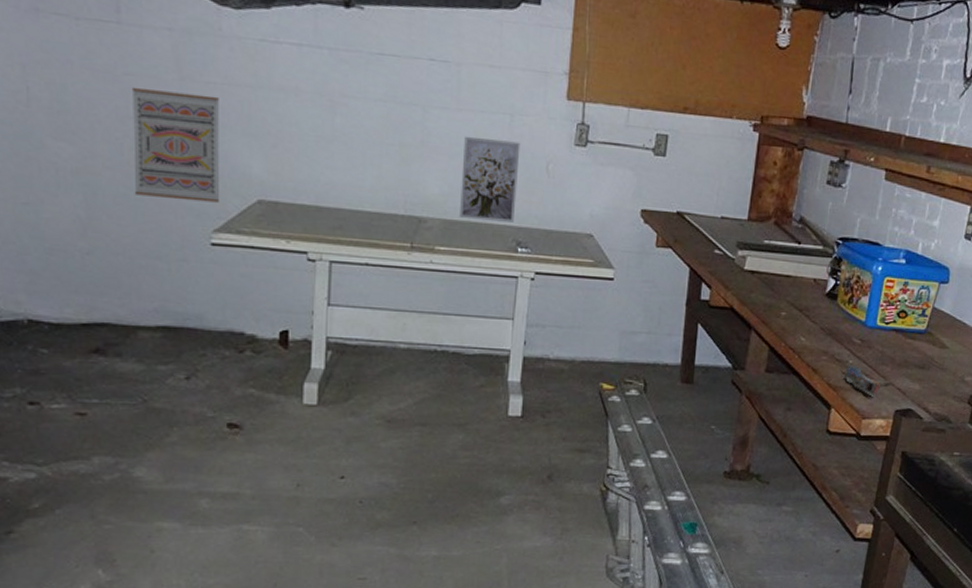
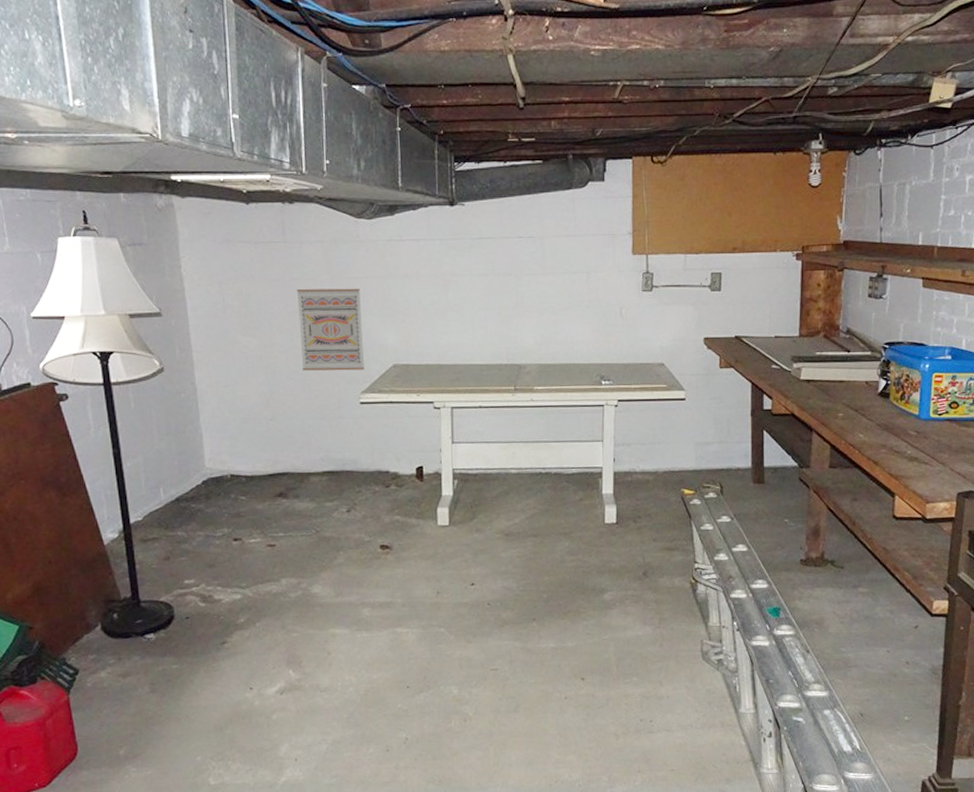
wall art: present [460,136,521,222] -> none [550,294,597,362]
architectural model: present [839,362,891,397] -> none [899,452,951,482]

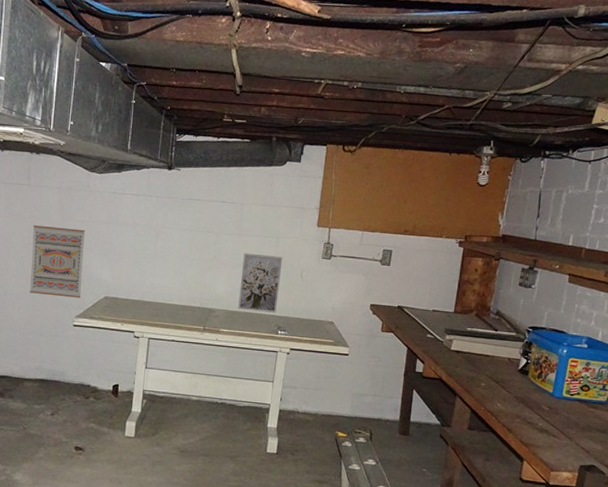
wall art: none [550,294,597,362] -> present [238,253,283,313]

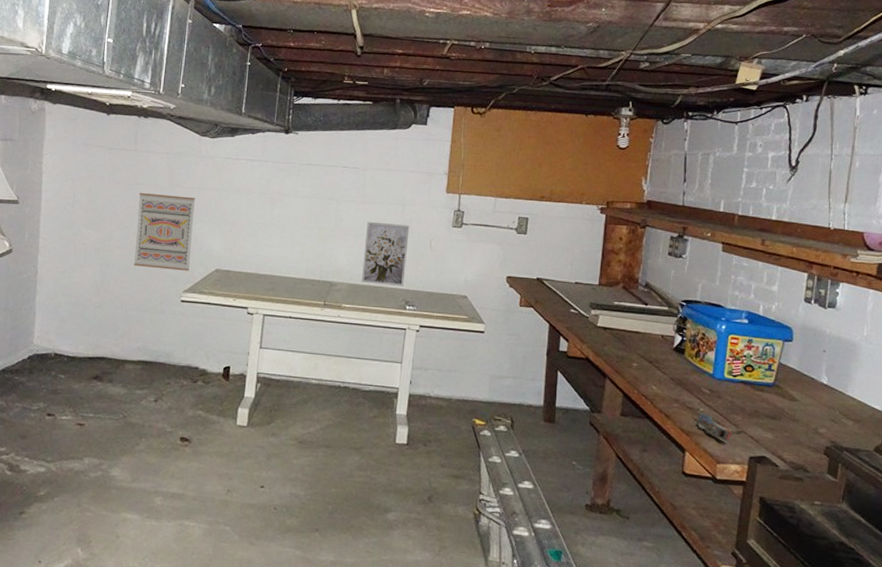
architectural model: none [530,424,576,454] -> present [691,409,743,443]

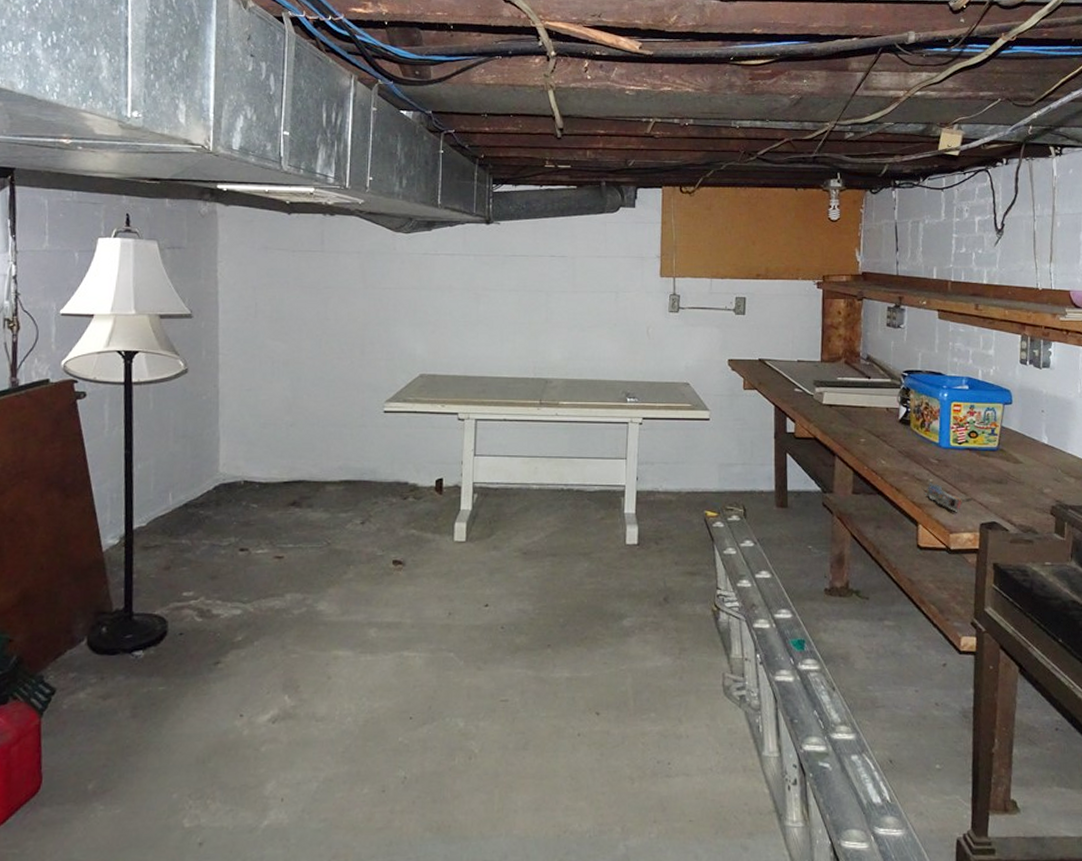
wall art: present [133,192,195,271] -> none [328,296,392,379]
wall art: present [362,221,410,286] -> none [578,312,625,378]

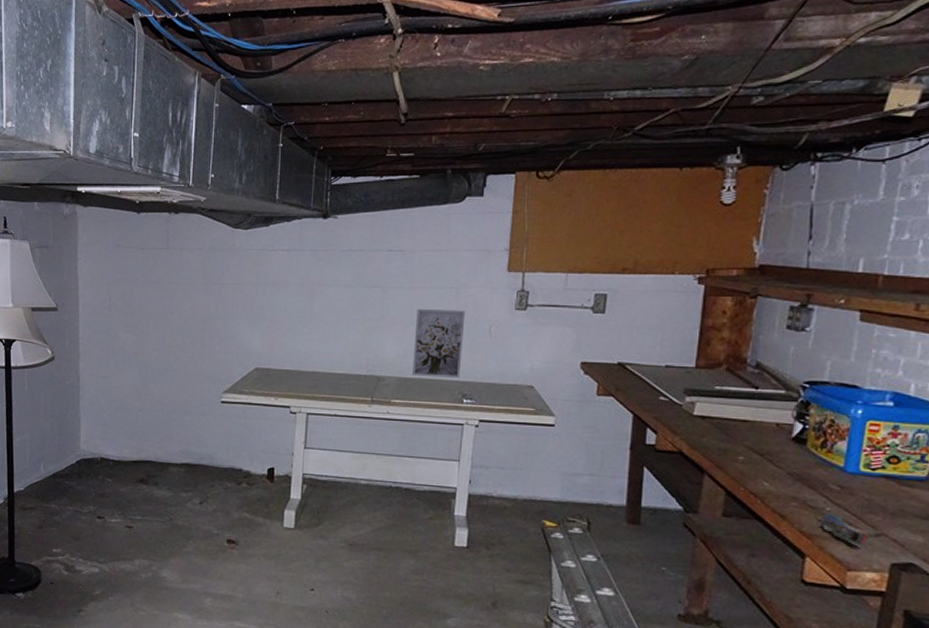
wall art: none [578,312,625,378] -> present [412,308,466,378]

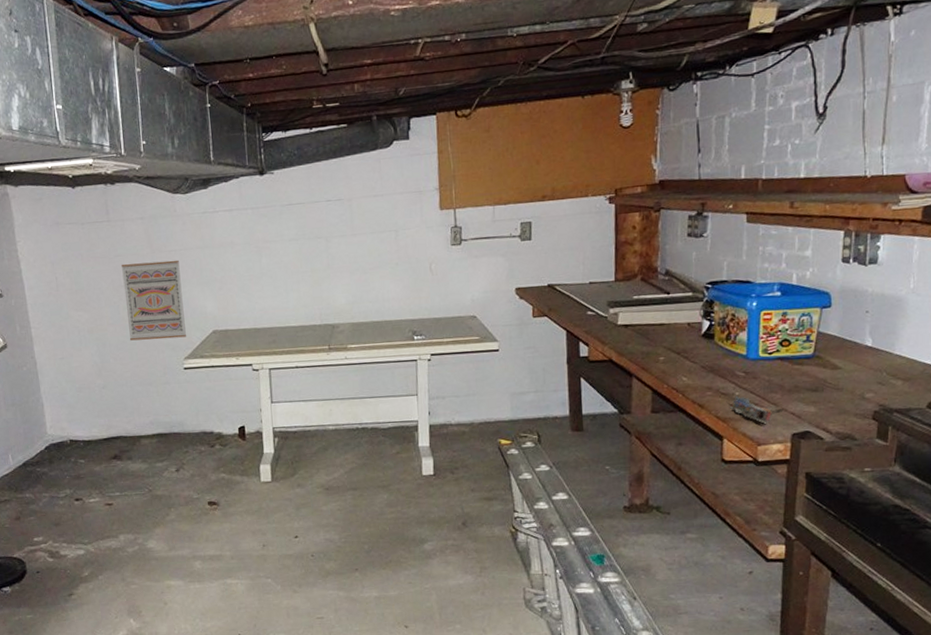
wall art: none [171,291,231,371] -> present [121,260,187,341]
wall art: present [412,308,466,378] -> none [361,251,409,320]

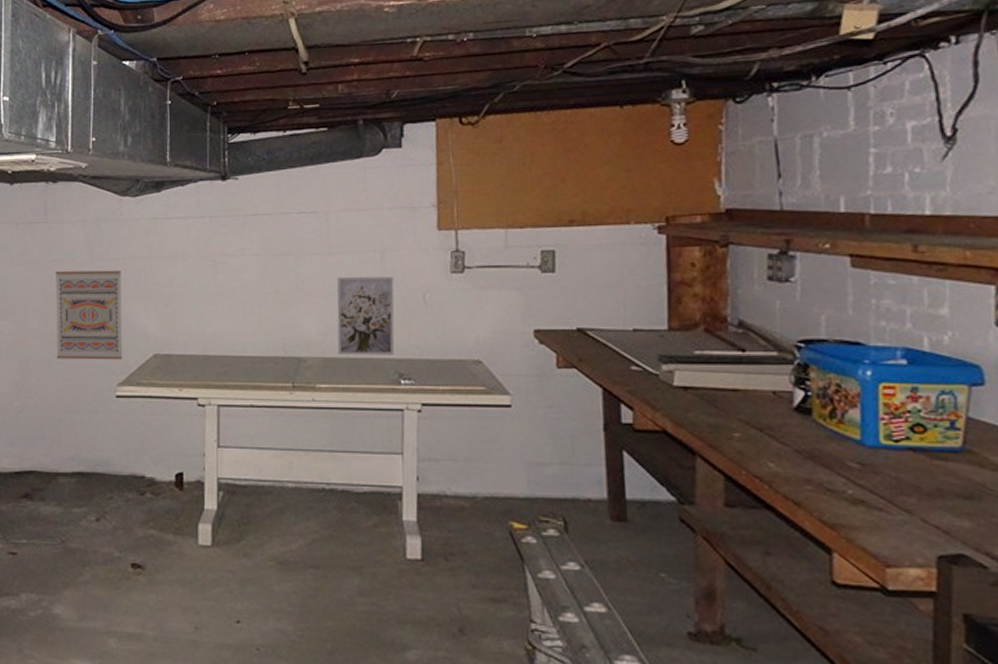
wall art: none [361,251,409,320] -> present [337,276,395,356]
architectural model: present [726,394,784,424] -> none [834,492,922,538]

